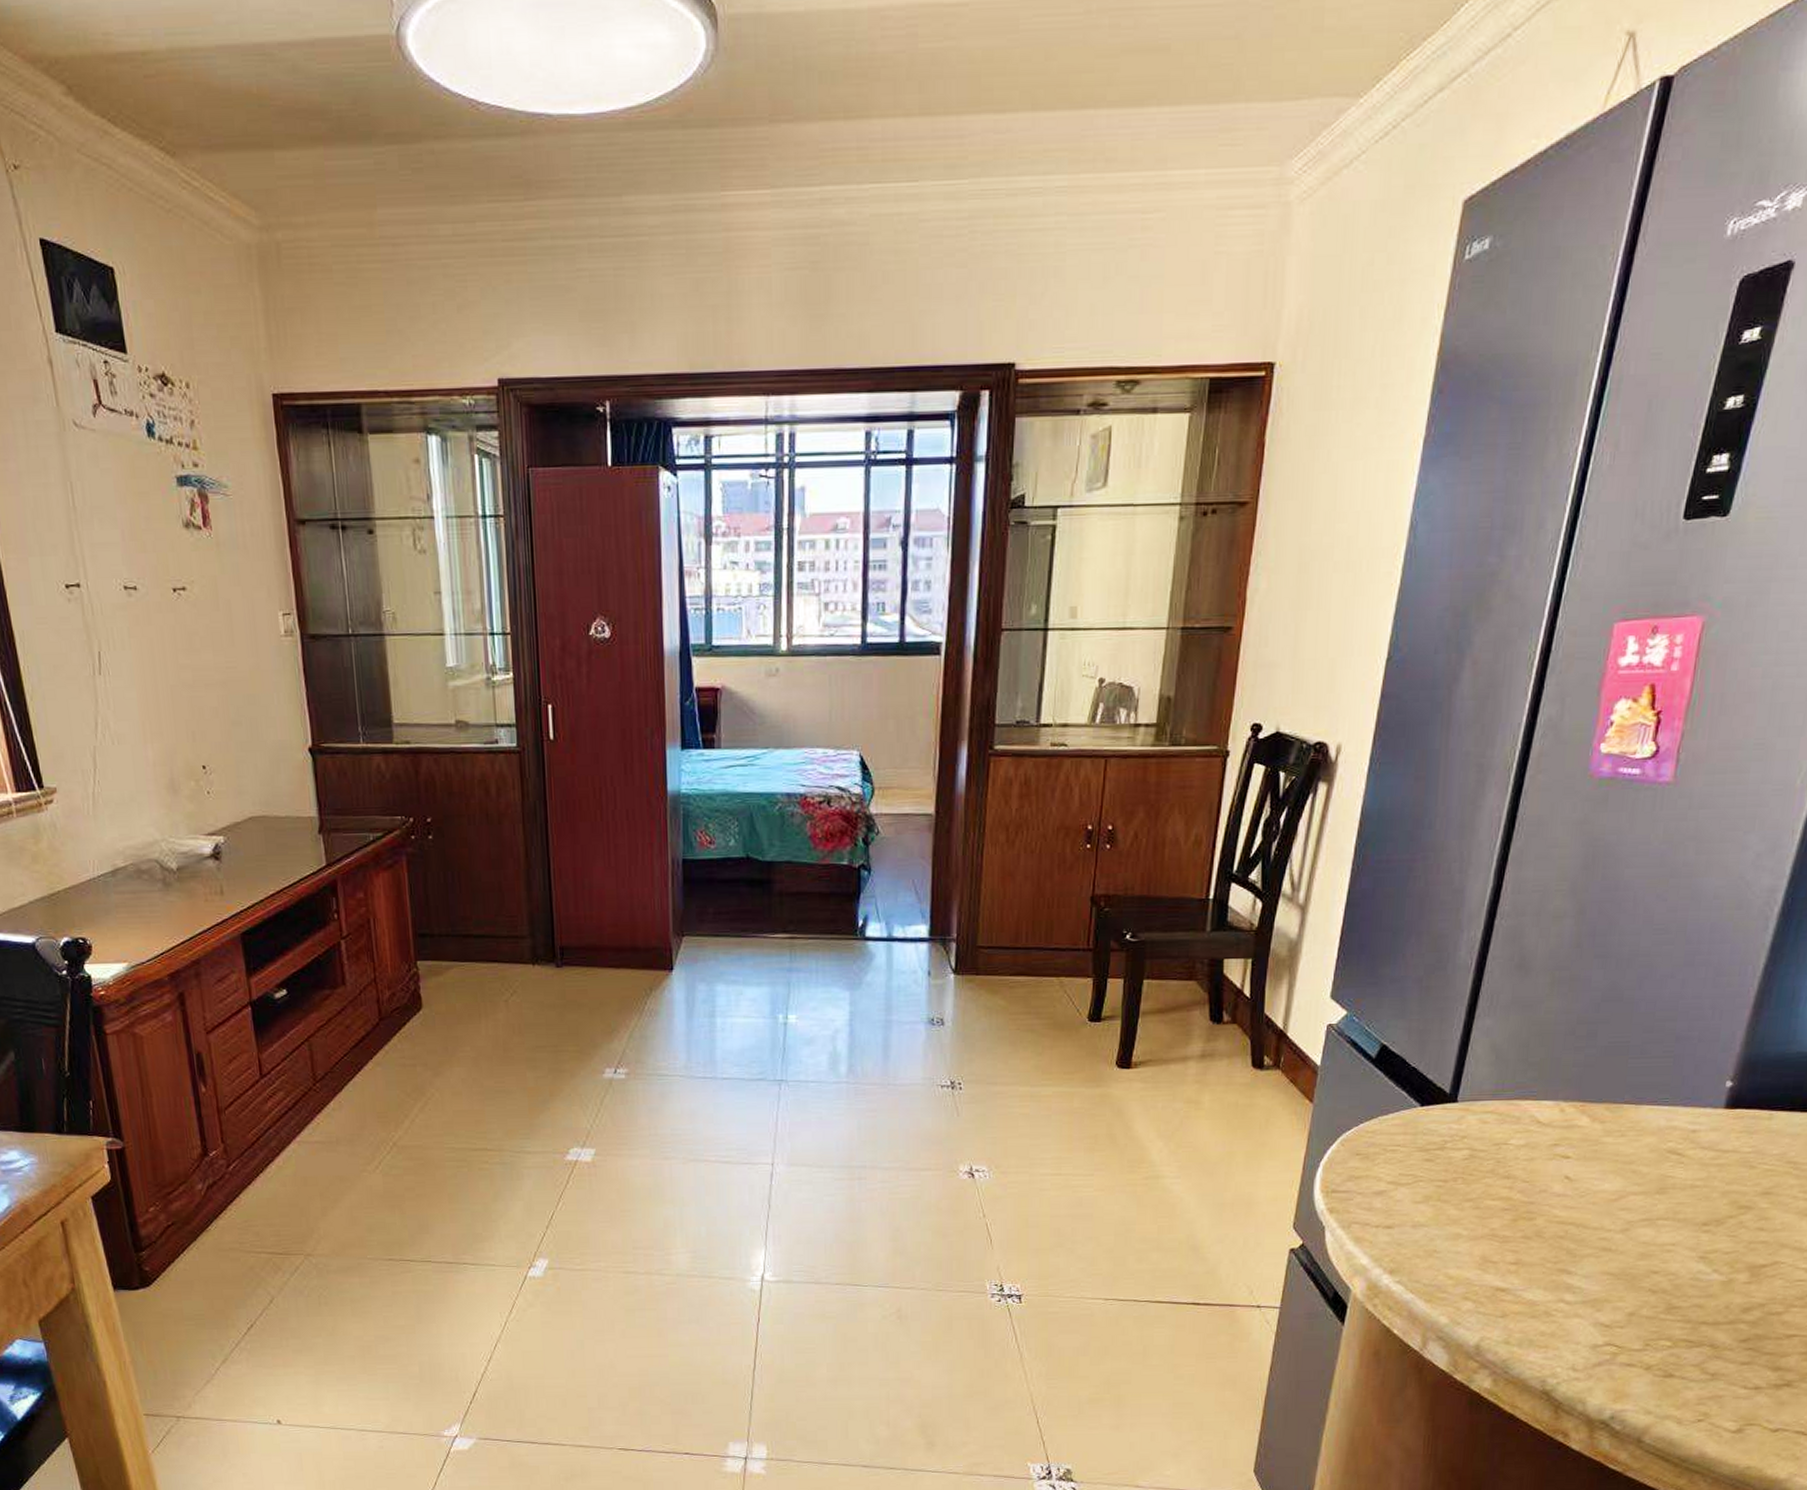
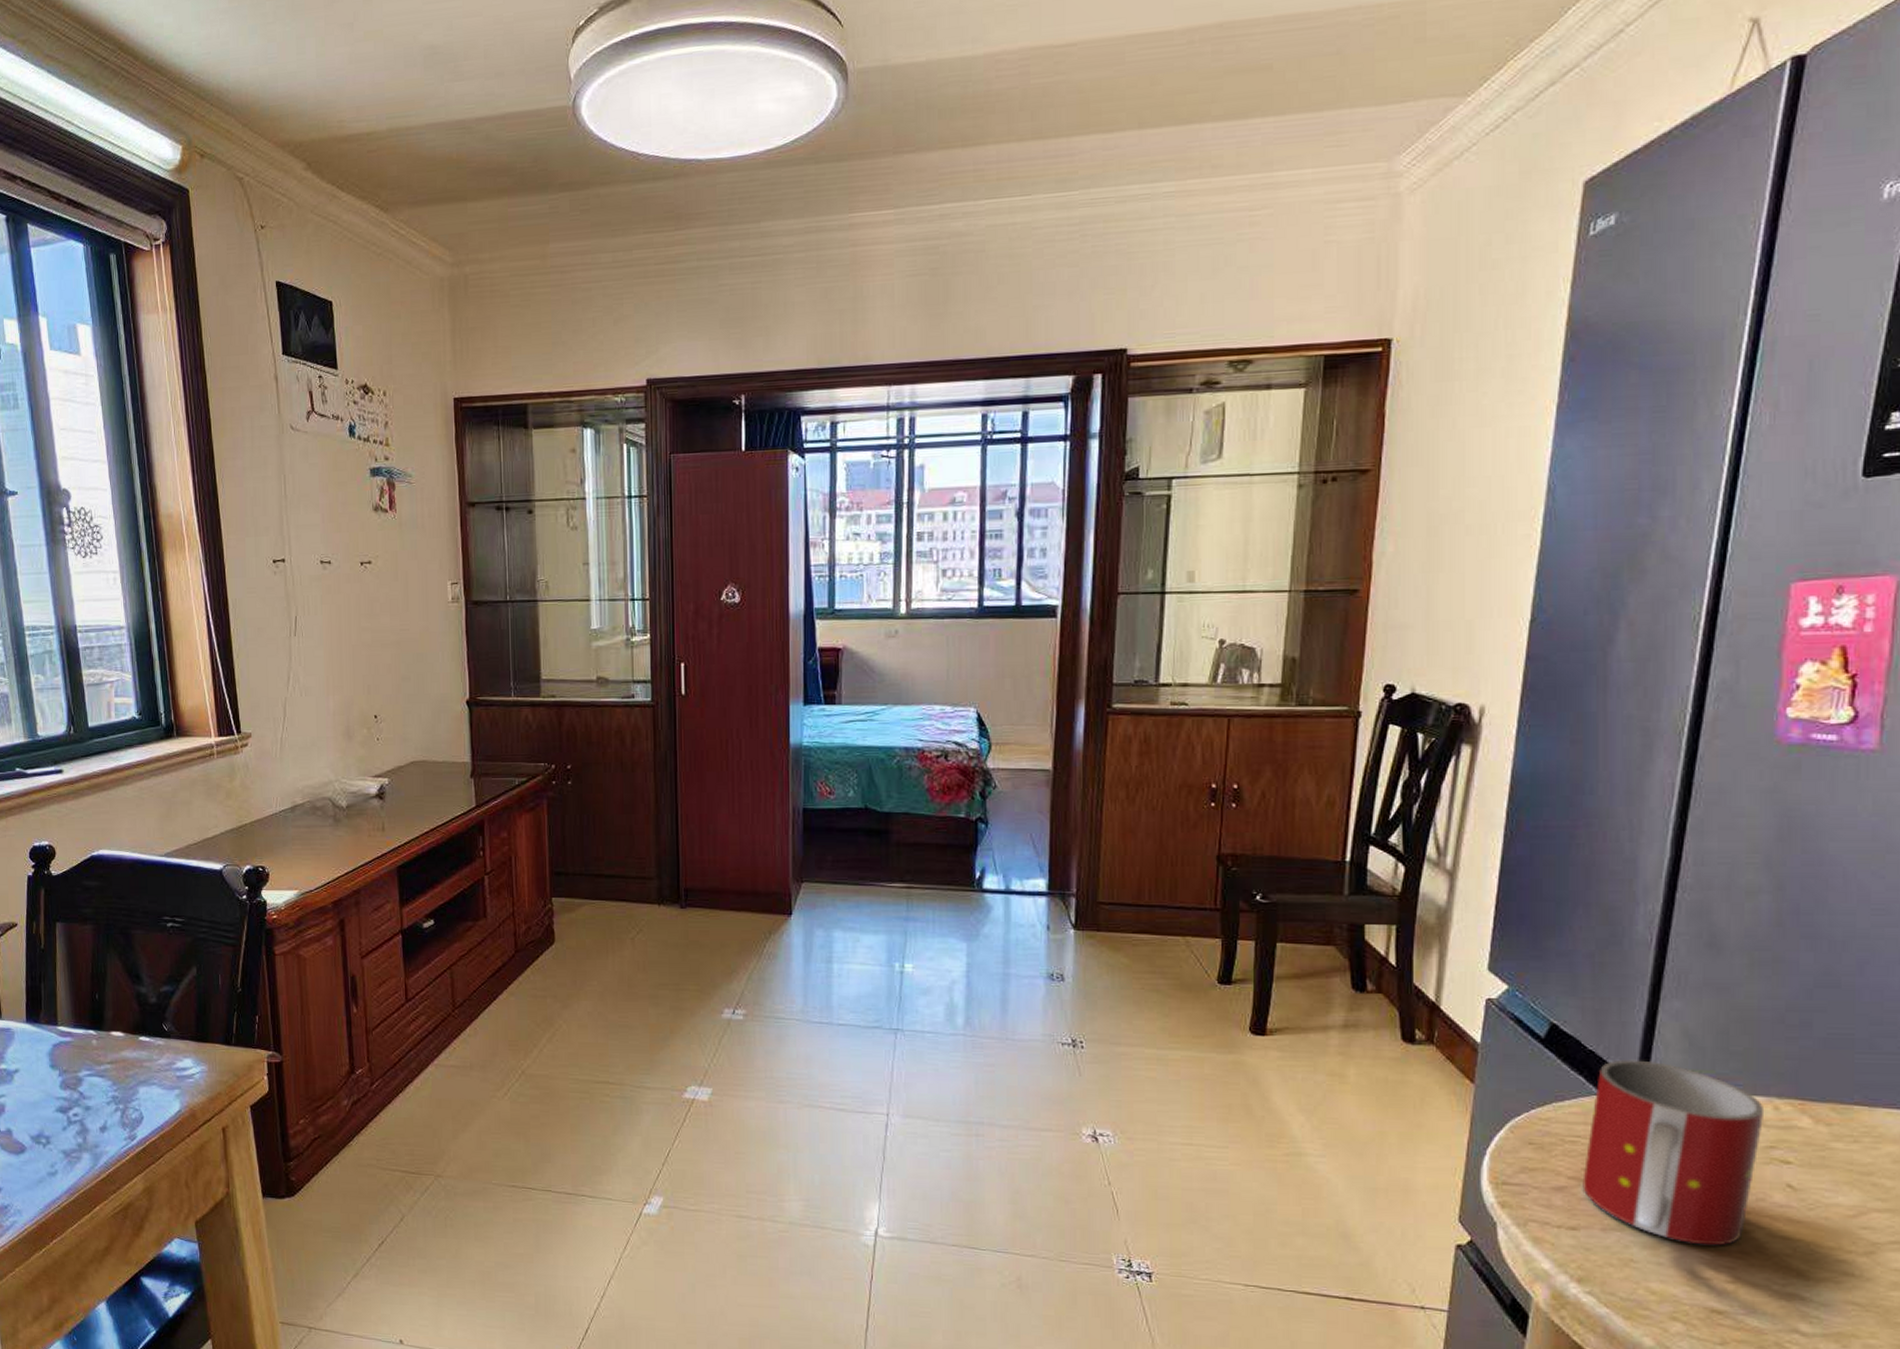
mug: none [1399,1074,1553,1234] -> present [1582,1059,1765,1246]

